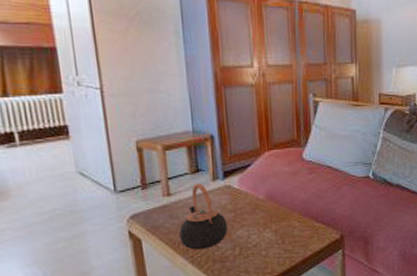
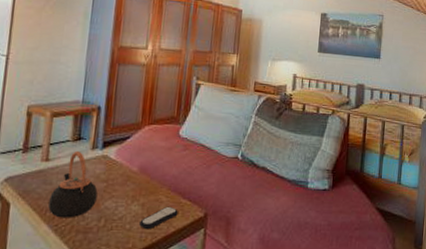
remote control: none [275,230,313,255] -> present [139,206,178,230]

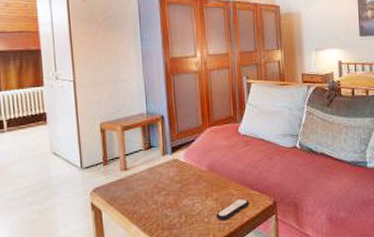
teapot: present [48,150,98,218] -> none [134,158,175,219]

